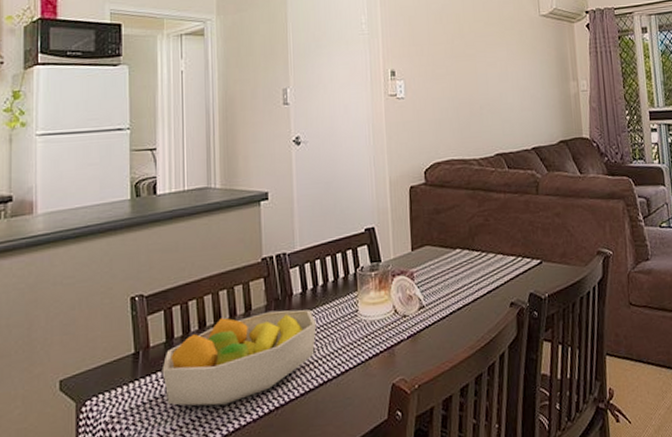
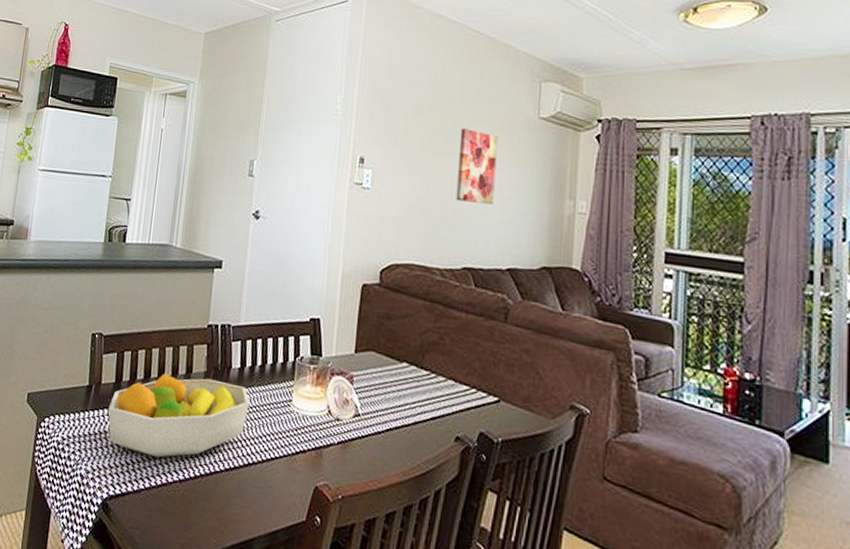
wall art: none [477,32,514,97] -> present [456,128,498,205]

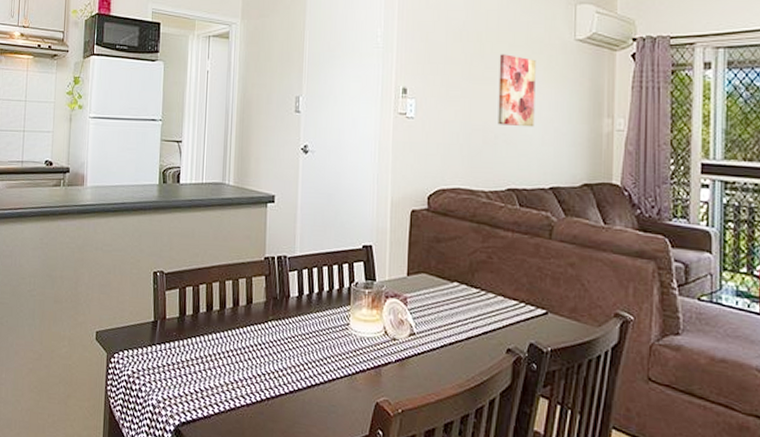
fruit bowl: present [108,373,250,458] -> none [174,305,309,385]

